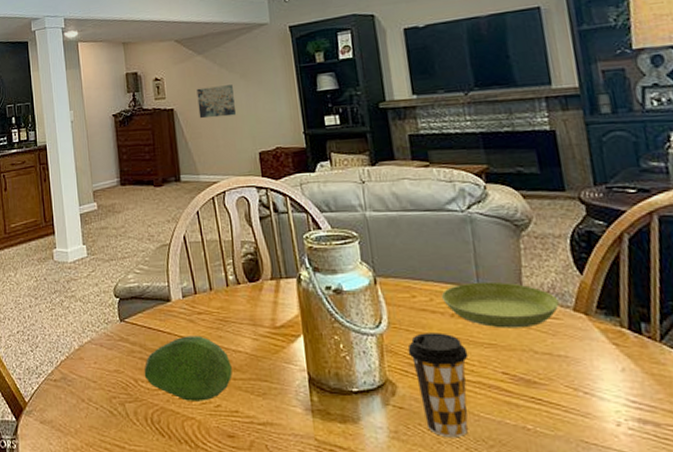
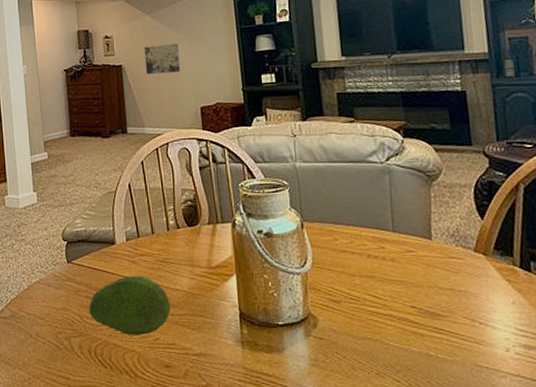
coffee cup: present [407,333,469,438] -> none [329,271,382,364]
saucer: present [441,281,560,329] -> none [360,226,462,267]

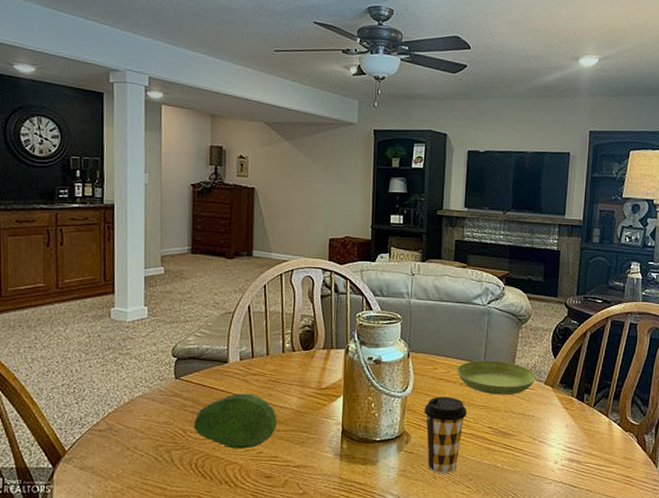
wall art: present [144,43,181,75] -> none [279,172,315,203]
coffee cup: none [329,271,382,364] -> present [424,397,467,474]
saucer: none [360,226,462,267] -> present [456,360,536,395]

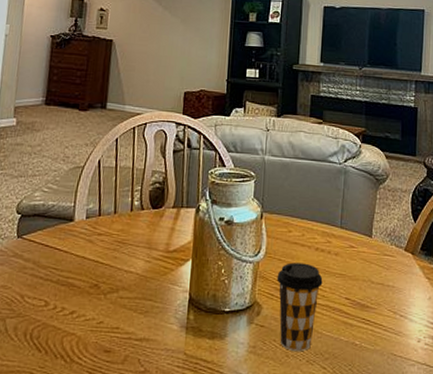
fruit: present [193,393,277,449] -> none [32,255,121,318]
saucer: present [456,360,536,395] -> none [311,222,396,263]

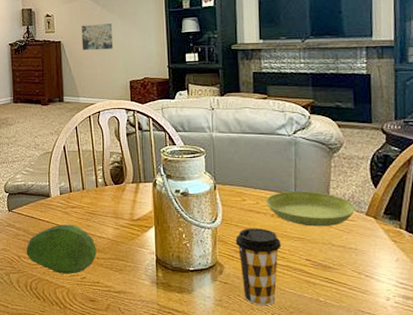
fruit: none [32,255,121,318] -> present [26,224,96,274]
wall art: none [136,25,172,56] -> present [81,23,114,51]
saucer: none [311,222,396,263] -> present [265,191,356,227]

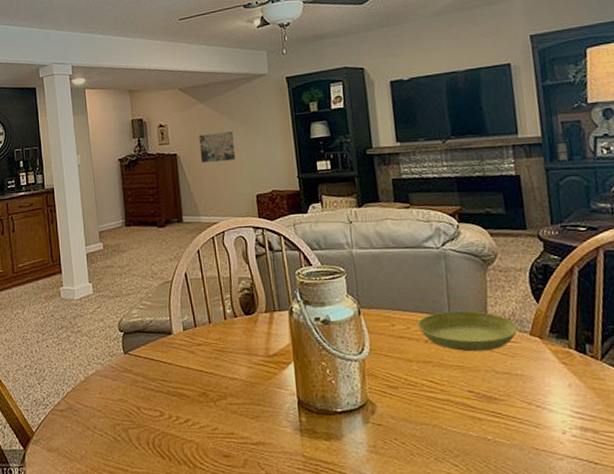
fruit: present [26,224,96,274] -> none [146,365,229,426]
coffee cup: present [235,228,281,306] -> none [386,357,439,450]

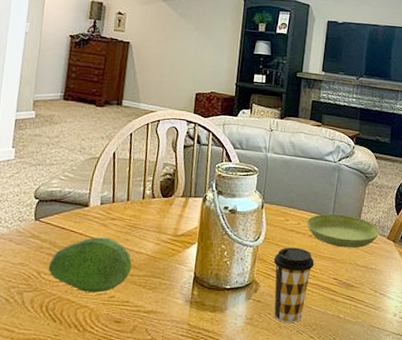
fruit: none [146,365,229,426] -> present [48,237,132,293]
wall art: present [199,131,236,164] -> none [151,29,187,59]
coffee cup: none [386,357,439,450] -> present [273,247,315,324]

